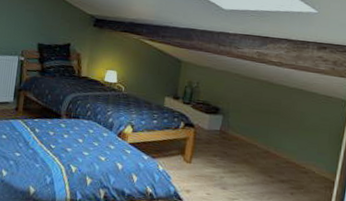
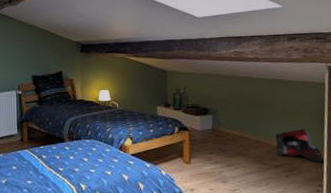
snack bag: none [285,145,334,185] -> present [275,129,322,162]

